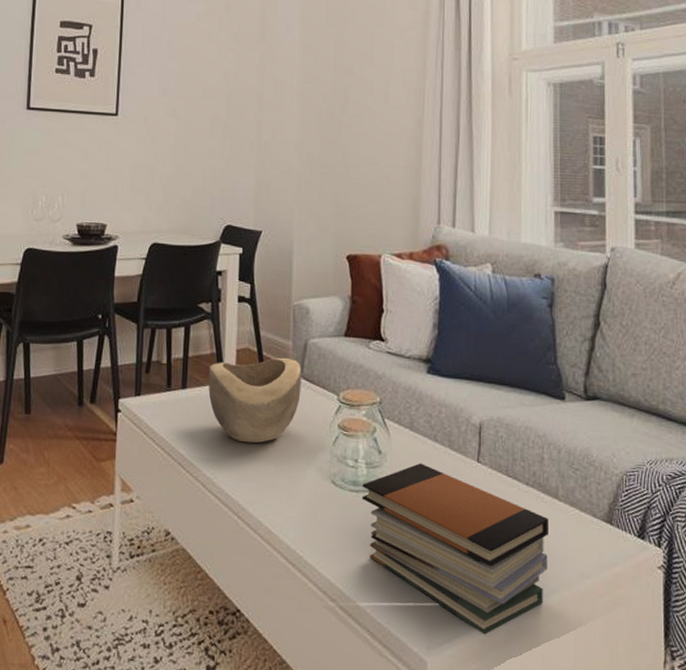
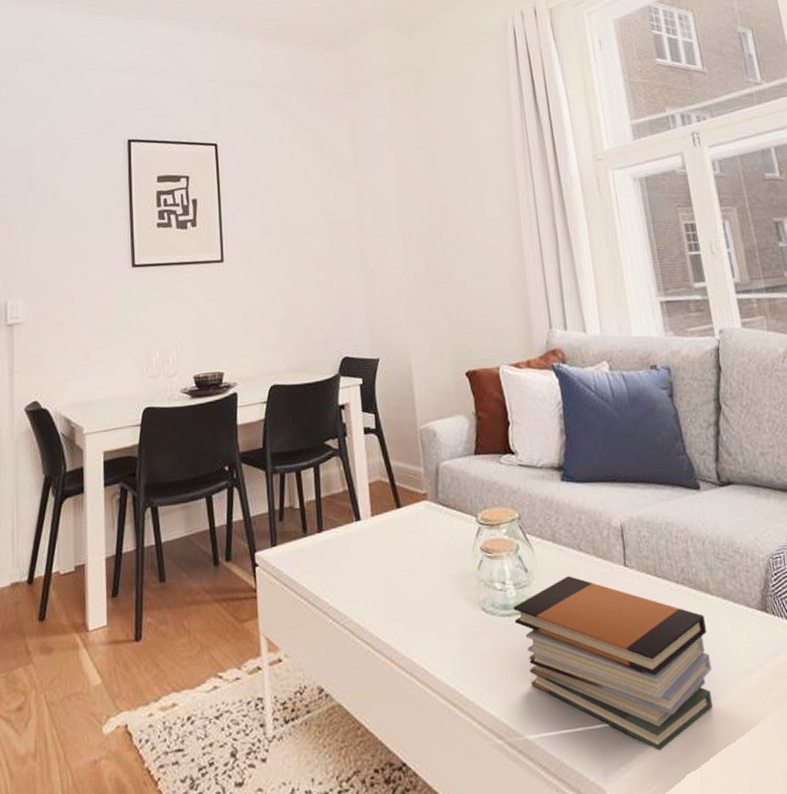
decorative bowl: present [208,357,302,444] -> none [343,484,439,581]

